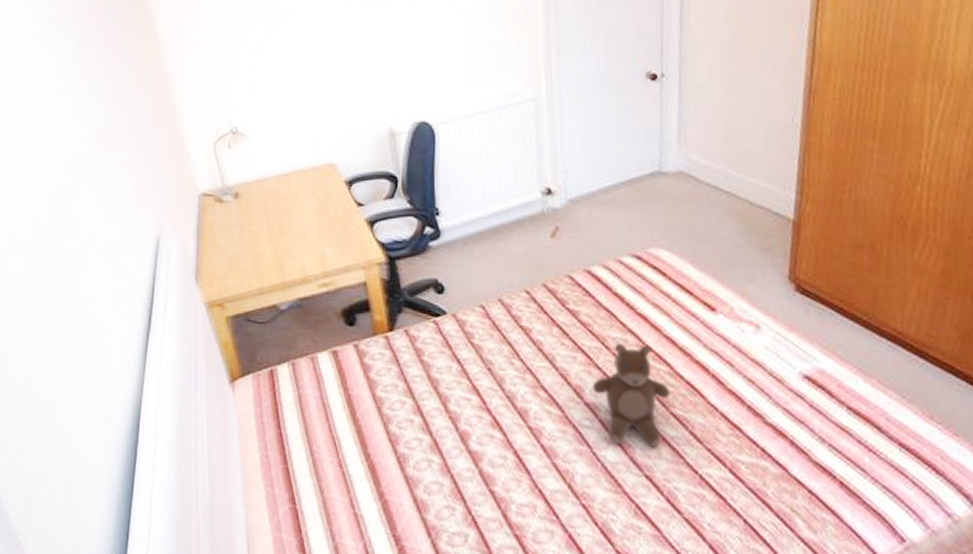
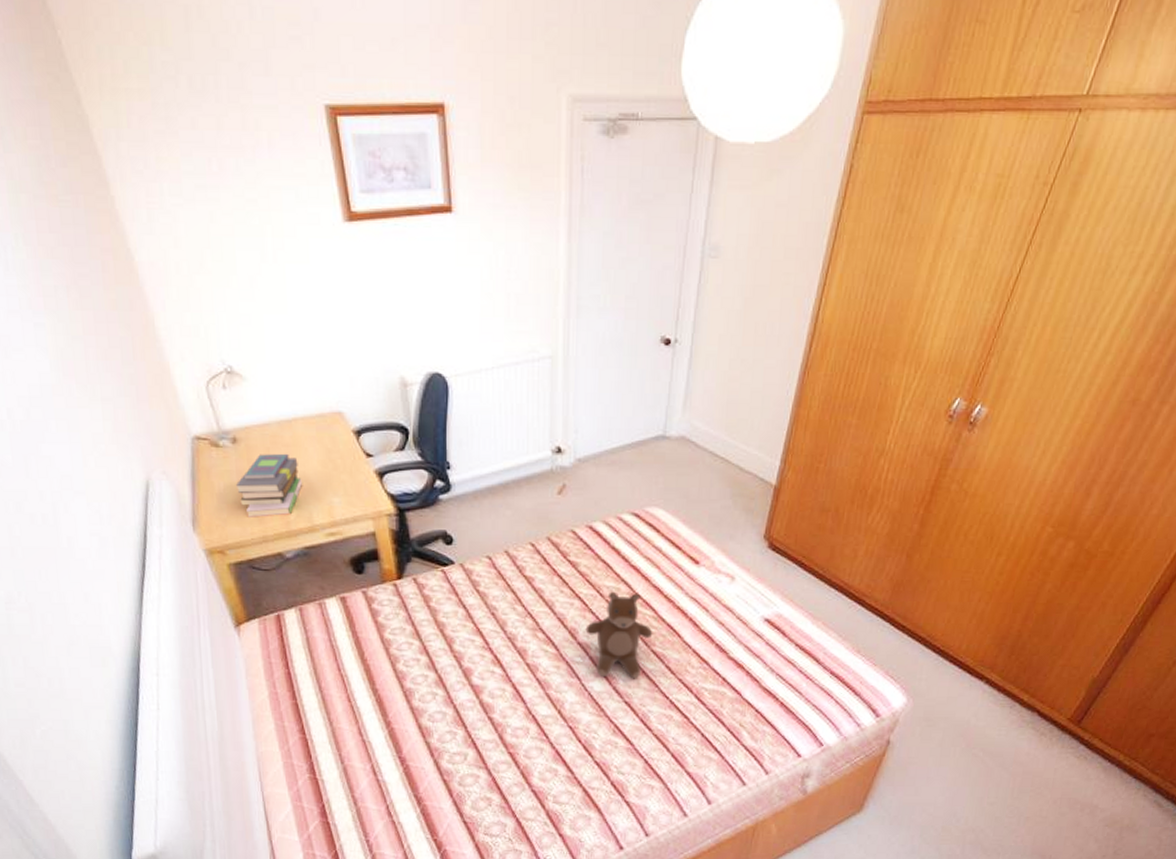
books: none [237,205,297,270] -> present [236,453,302,517]

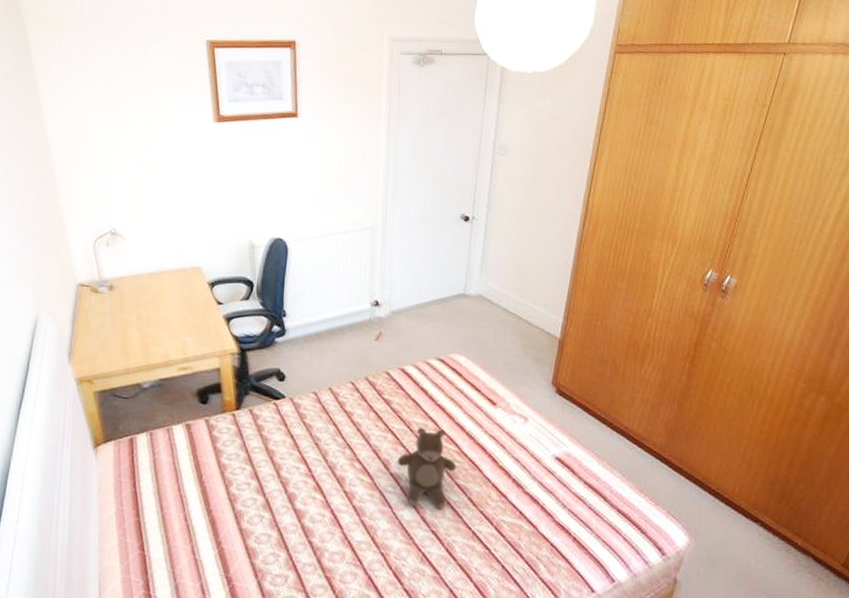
books: present [236,453,302,517] -> none [108,299,163,352]

